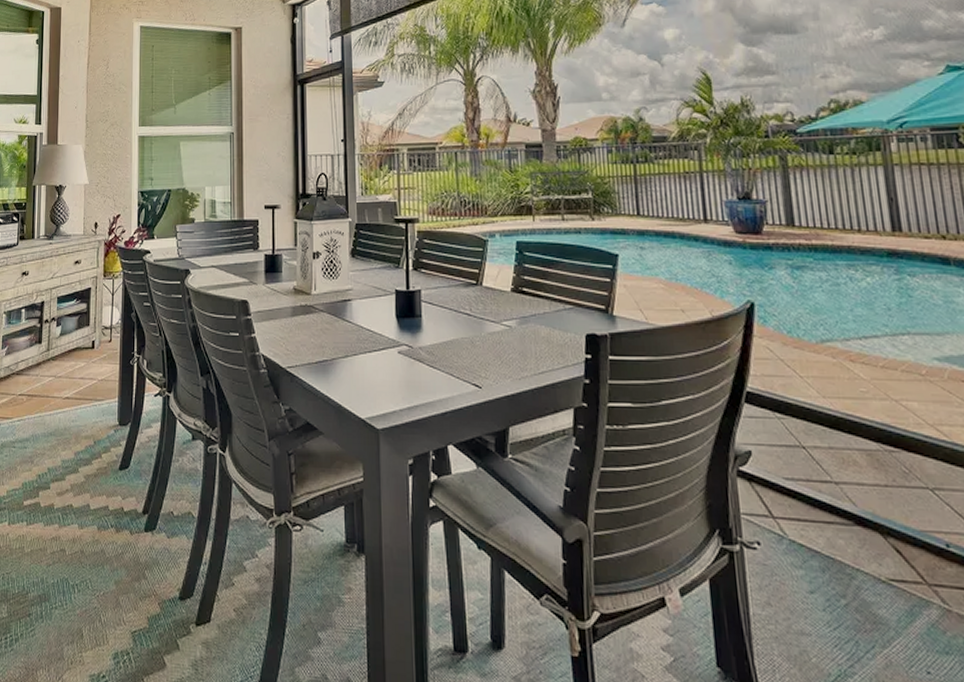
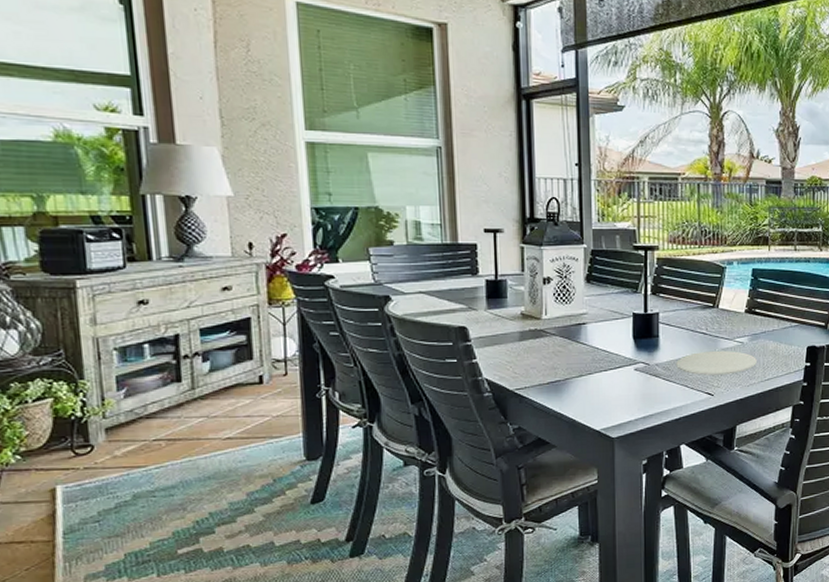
plate: none [440,334,529,364] -> present [676,350,758,376]

